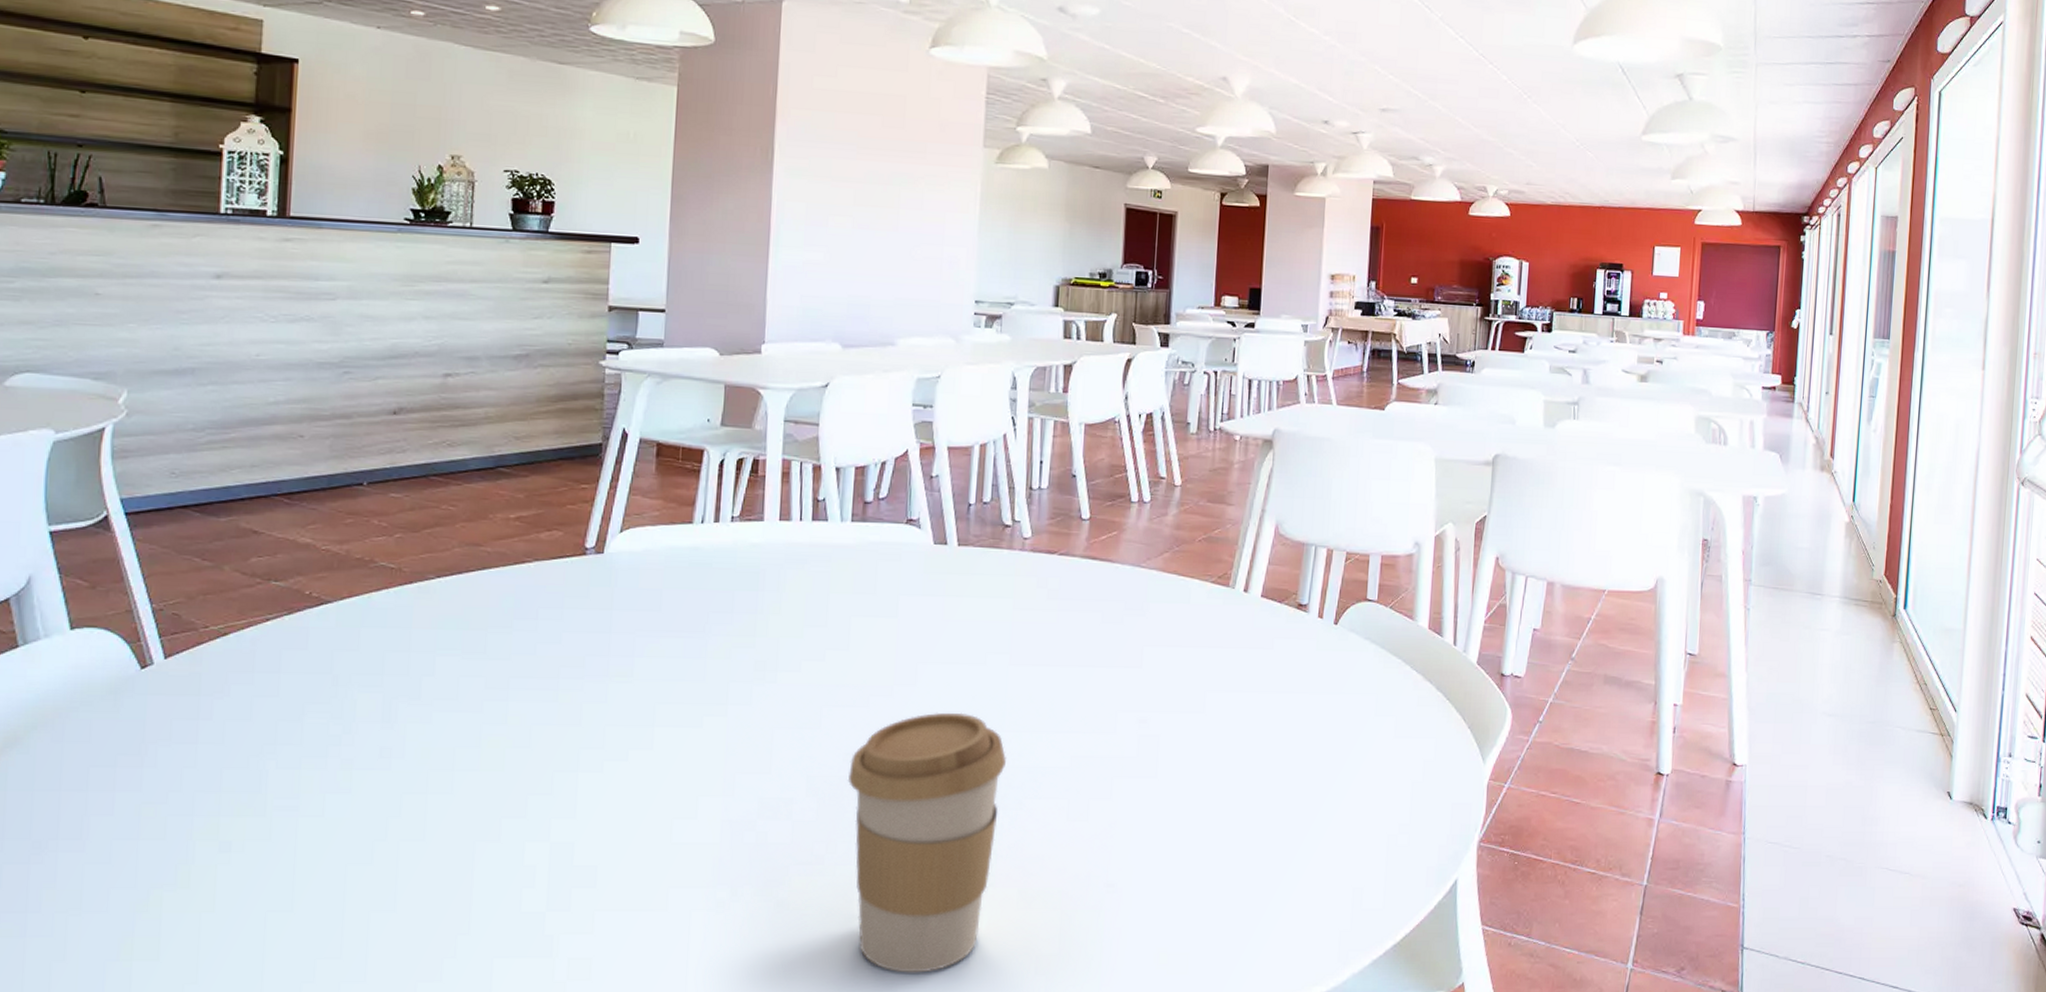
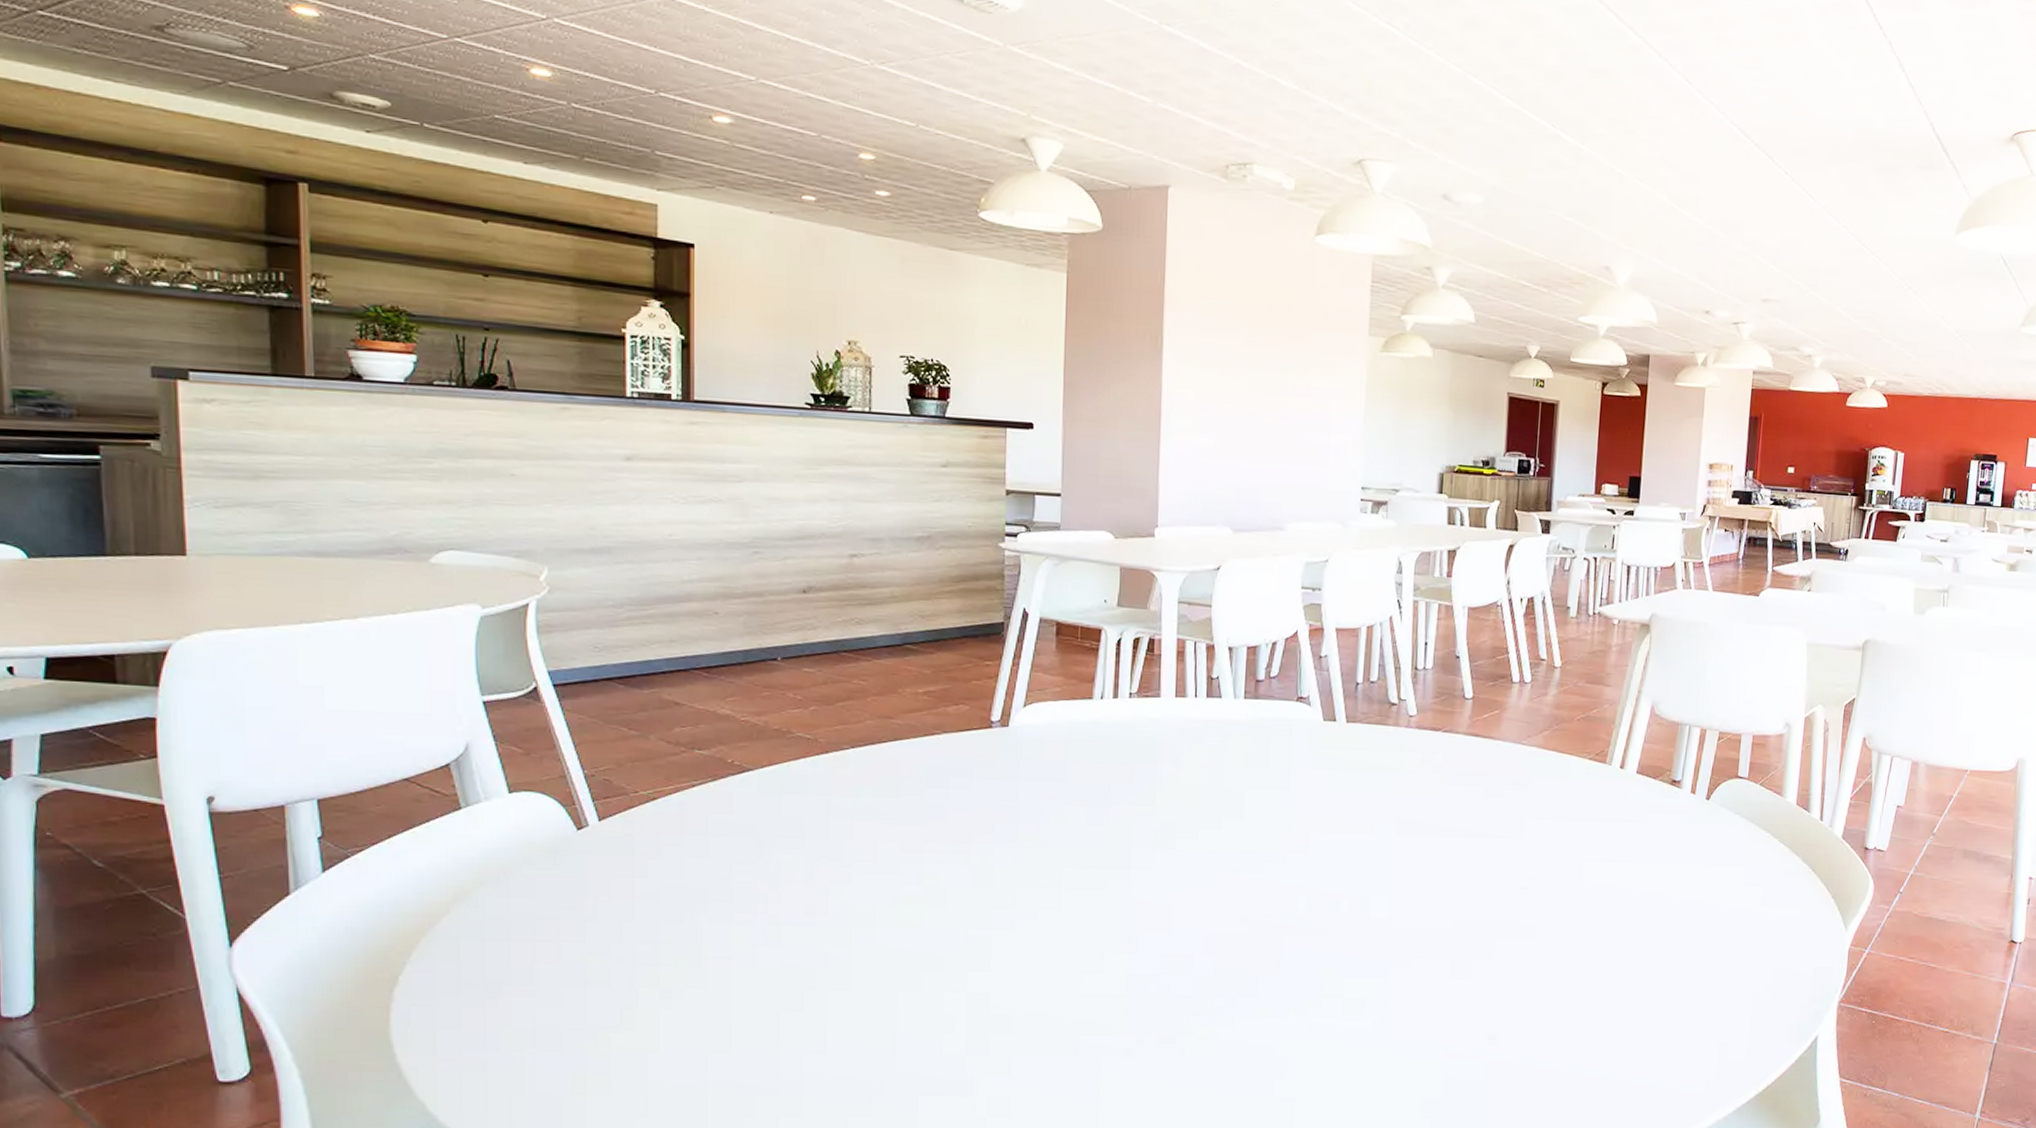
coffee cup: present [847,712,1006,973] -> none [1244,877,1393,1114]

